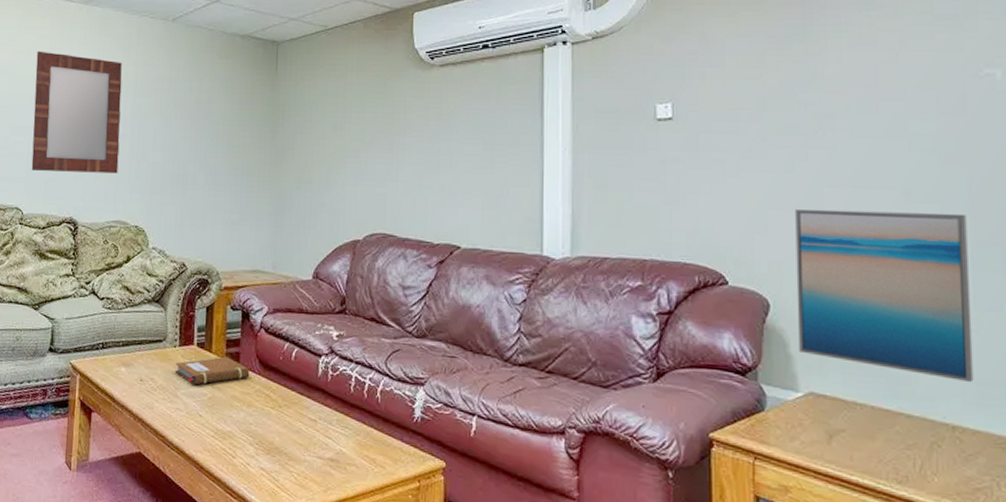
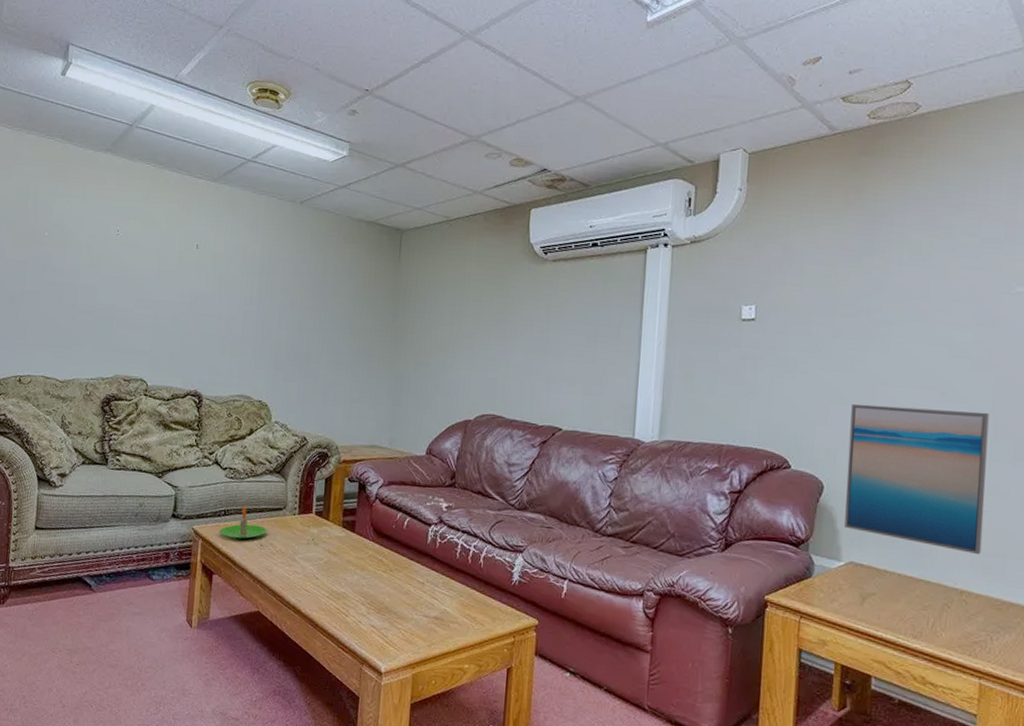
home mirror: present [31,51,122,174] -> none [156,225,249,350]
candle: none [97,338,147,374] -> present [219,505,267,540]
notebook: present [175,356,250,385] -> none [293,524,365,551]

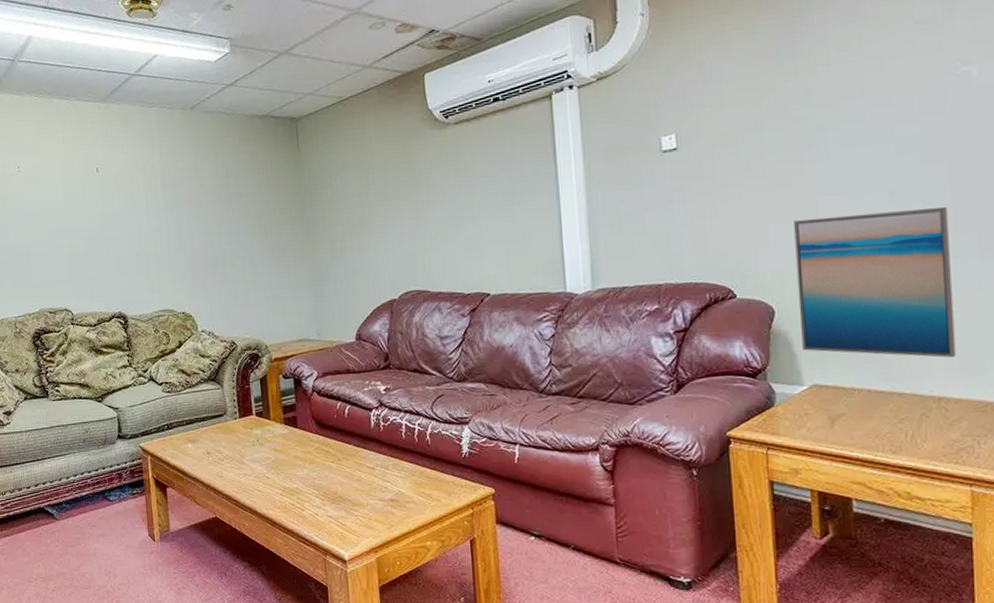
candle: present [219,505,267,540] -> none [165,417,212,451]

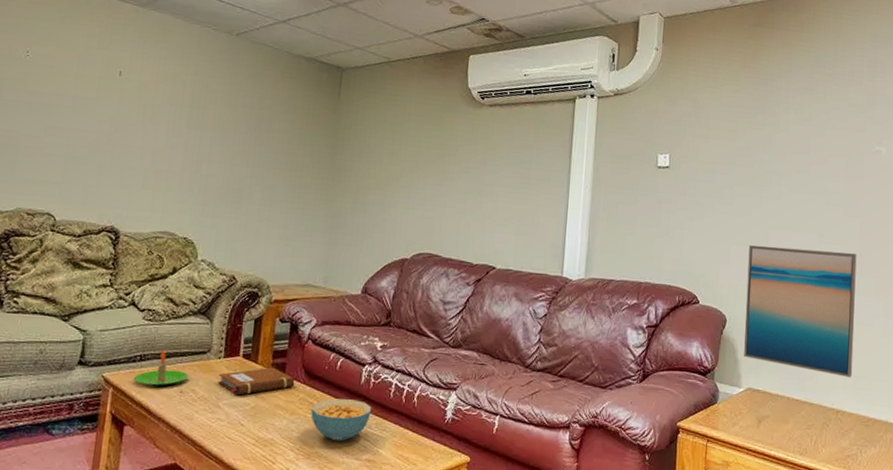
candle: none [165,417,212,451] -> present [133,350,189,386]
notebook: none [238,421,308,451] -> present [218,367,295,396]
cereal bowl: none [328,444,386,485] -> present [311,399,372,442]

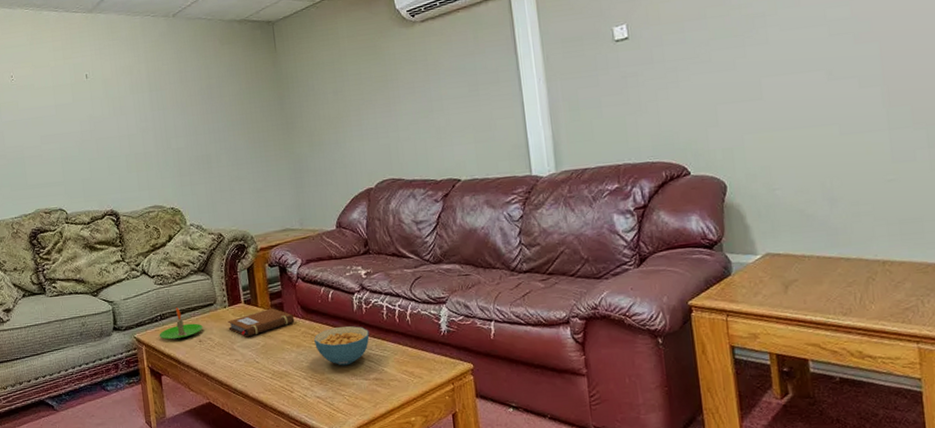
wall art: present [744,245,857,378] -> none [740,82,897,224]

